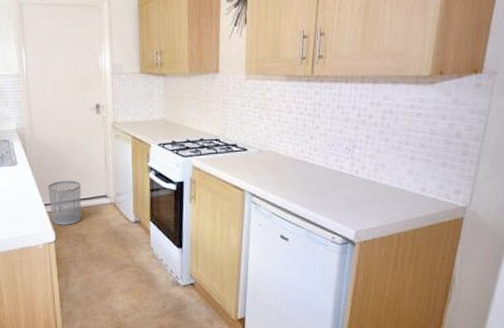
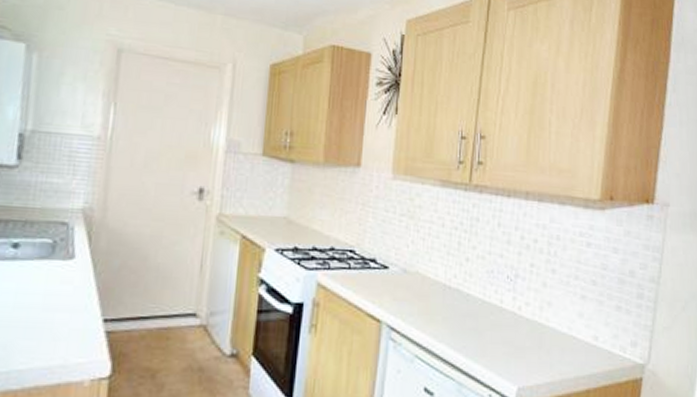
waste bin: present [48,180,82,225] -> none [110,287,162,354]

